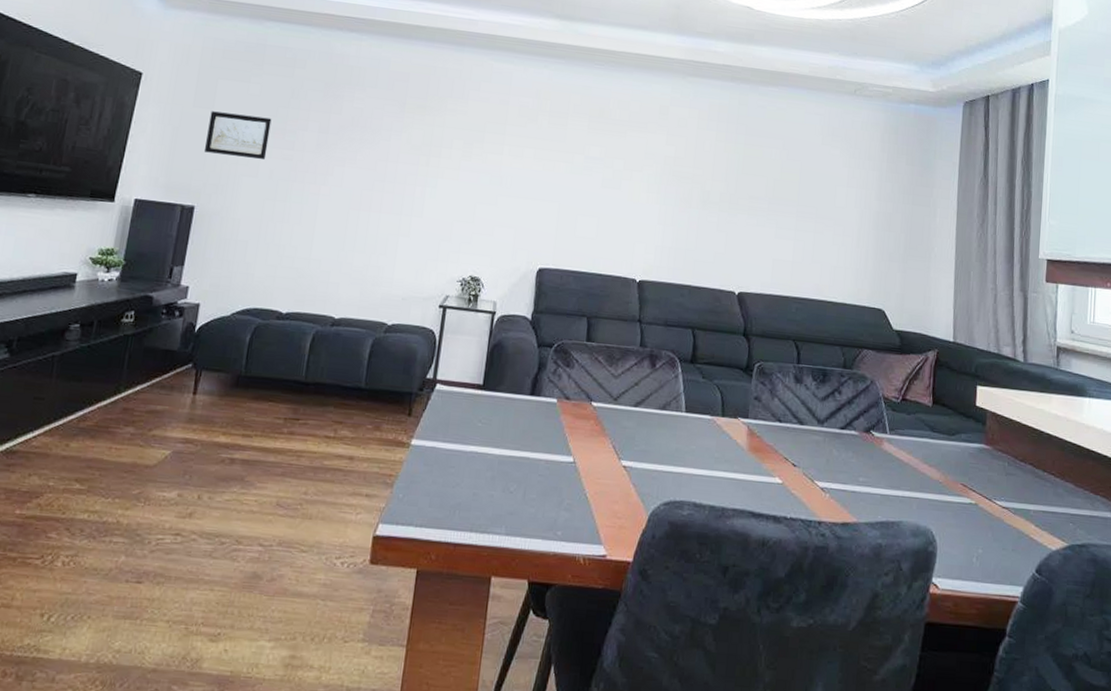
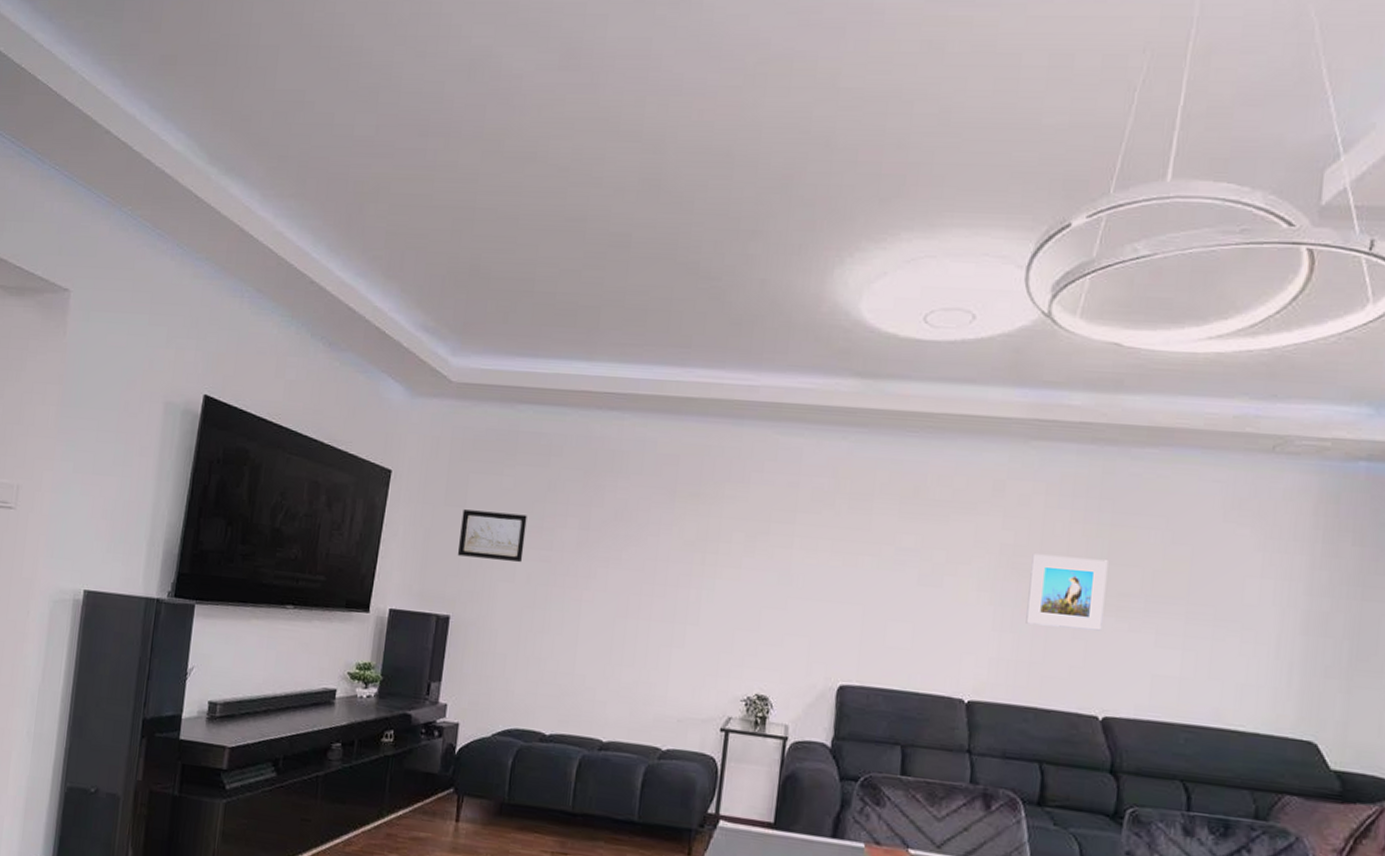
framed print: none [683,164,743,225] -> present [1026,554,1108,631]

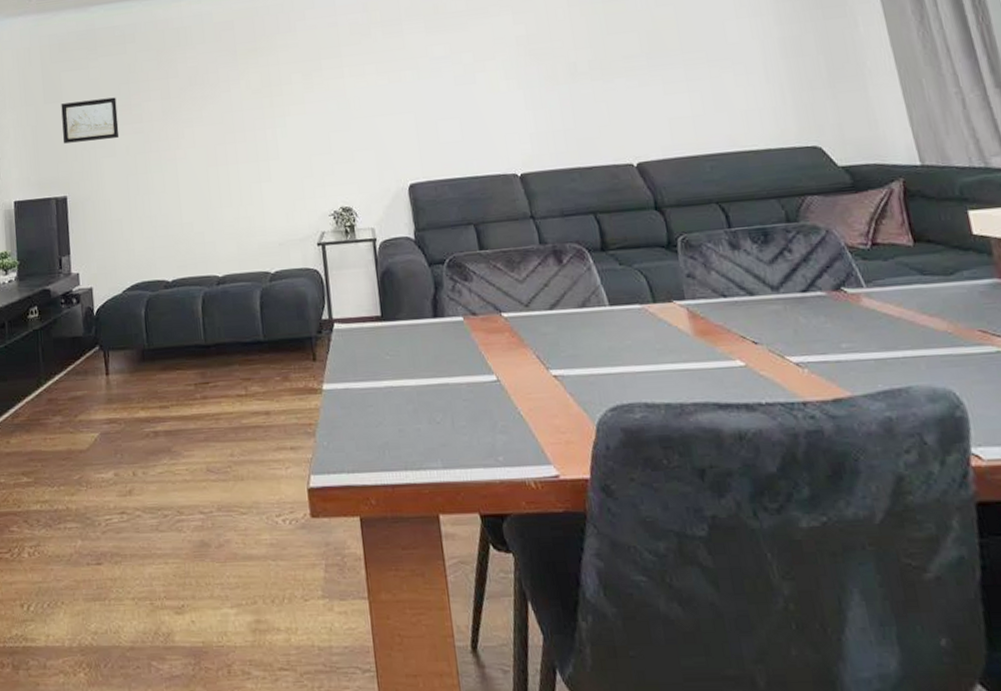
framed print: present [1026,554,1108,631] -> none [544,31,617,98]

